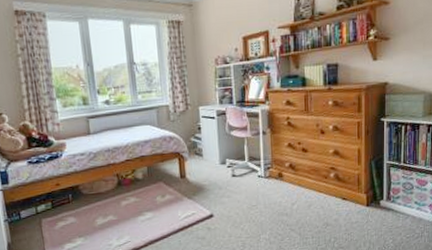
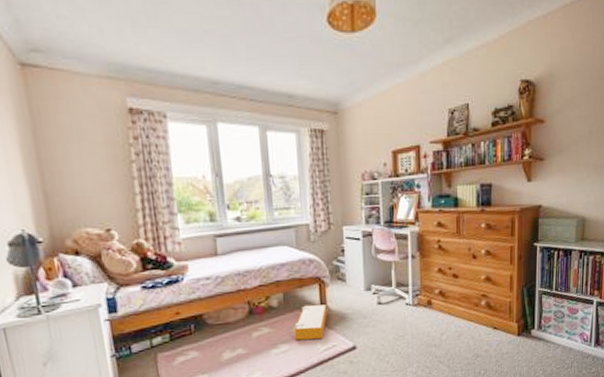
storage bin: none [157,176,187,209] -> present [293,304,327,341]

